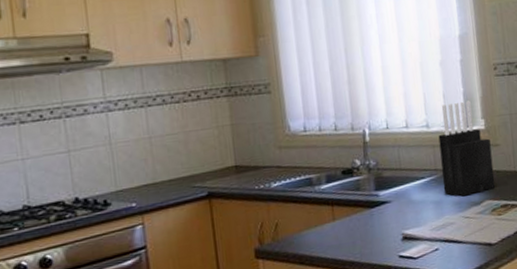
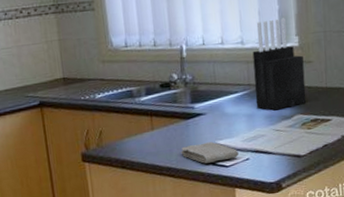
washcloth: none [365,231,427,256] -> present [181,142,239,164]

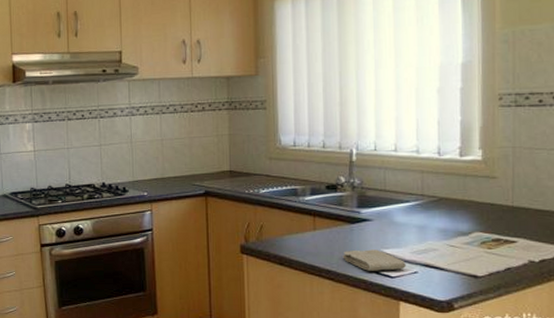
knife block: present [252,18,307,111] -> none [428,130,488,225]

